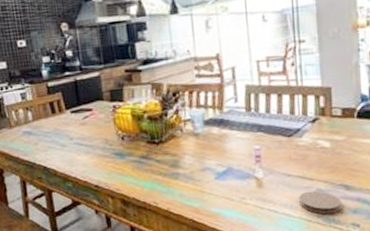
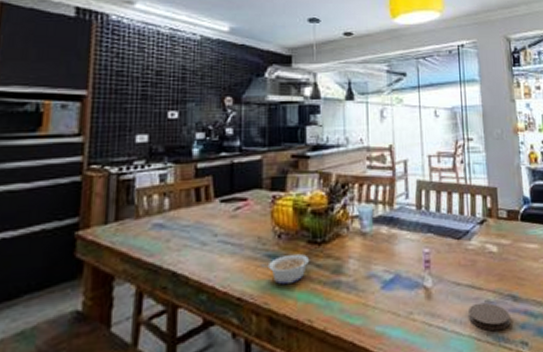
legume: none [109,151,150,176] -> present [259,253,309,285]

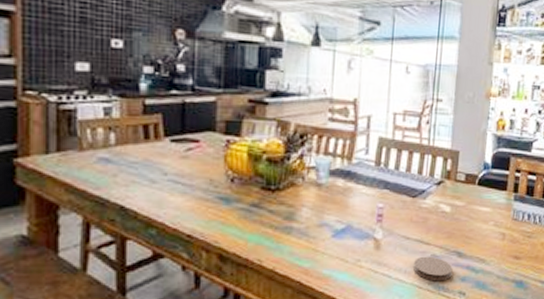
legume: present [259,253,309,285] -> none [210,198,261,227]

